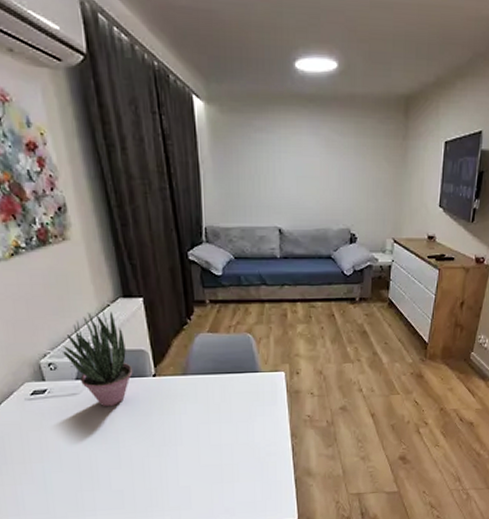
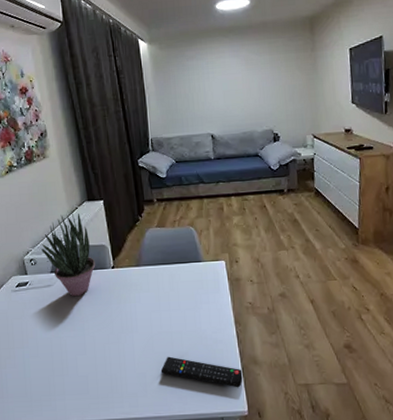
remote control: none [207,469,295,499] -> present [160,356,243,388]

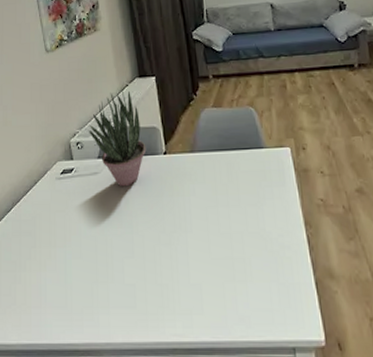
remote control: present [160,356,243,388] -> none [219,264,318,309]

